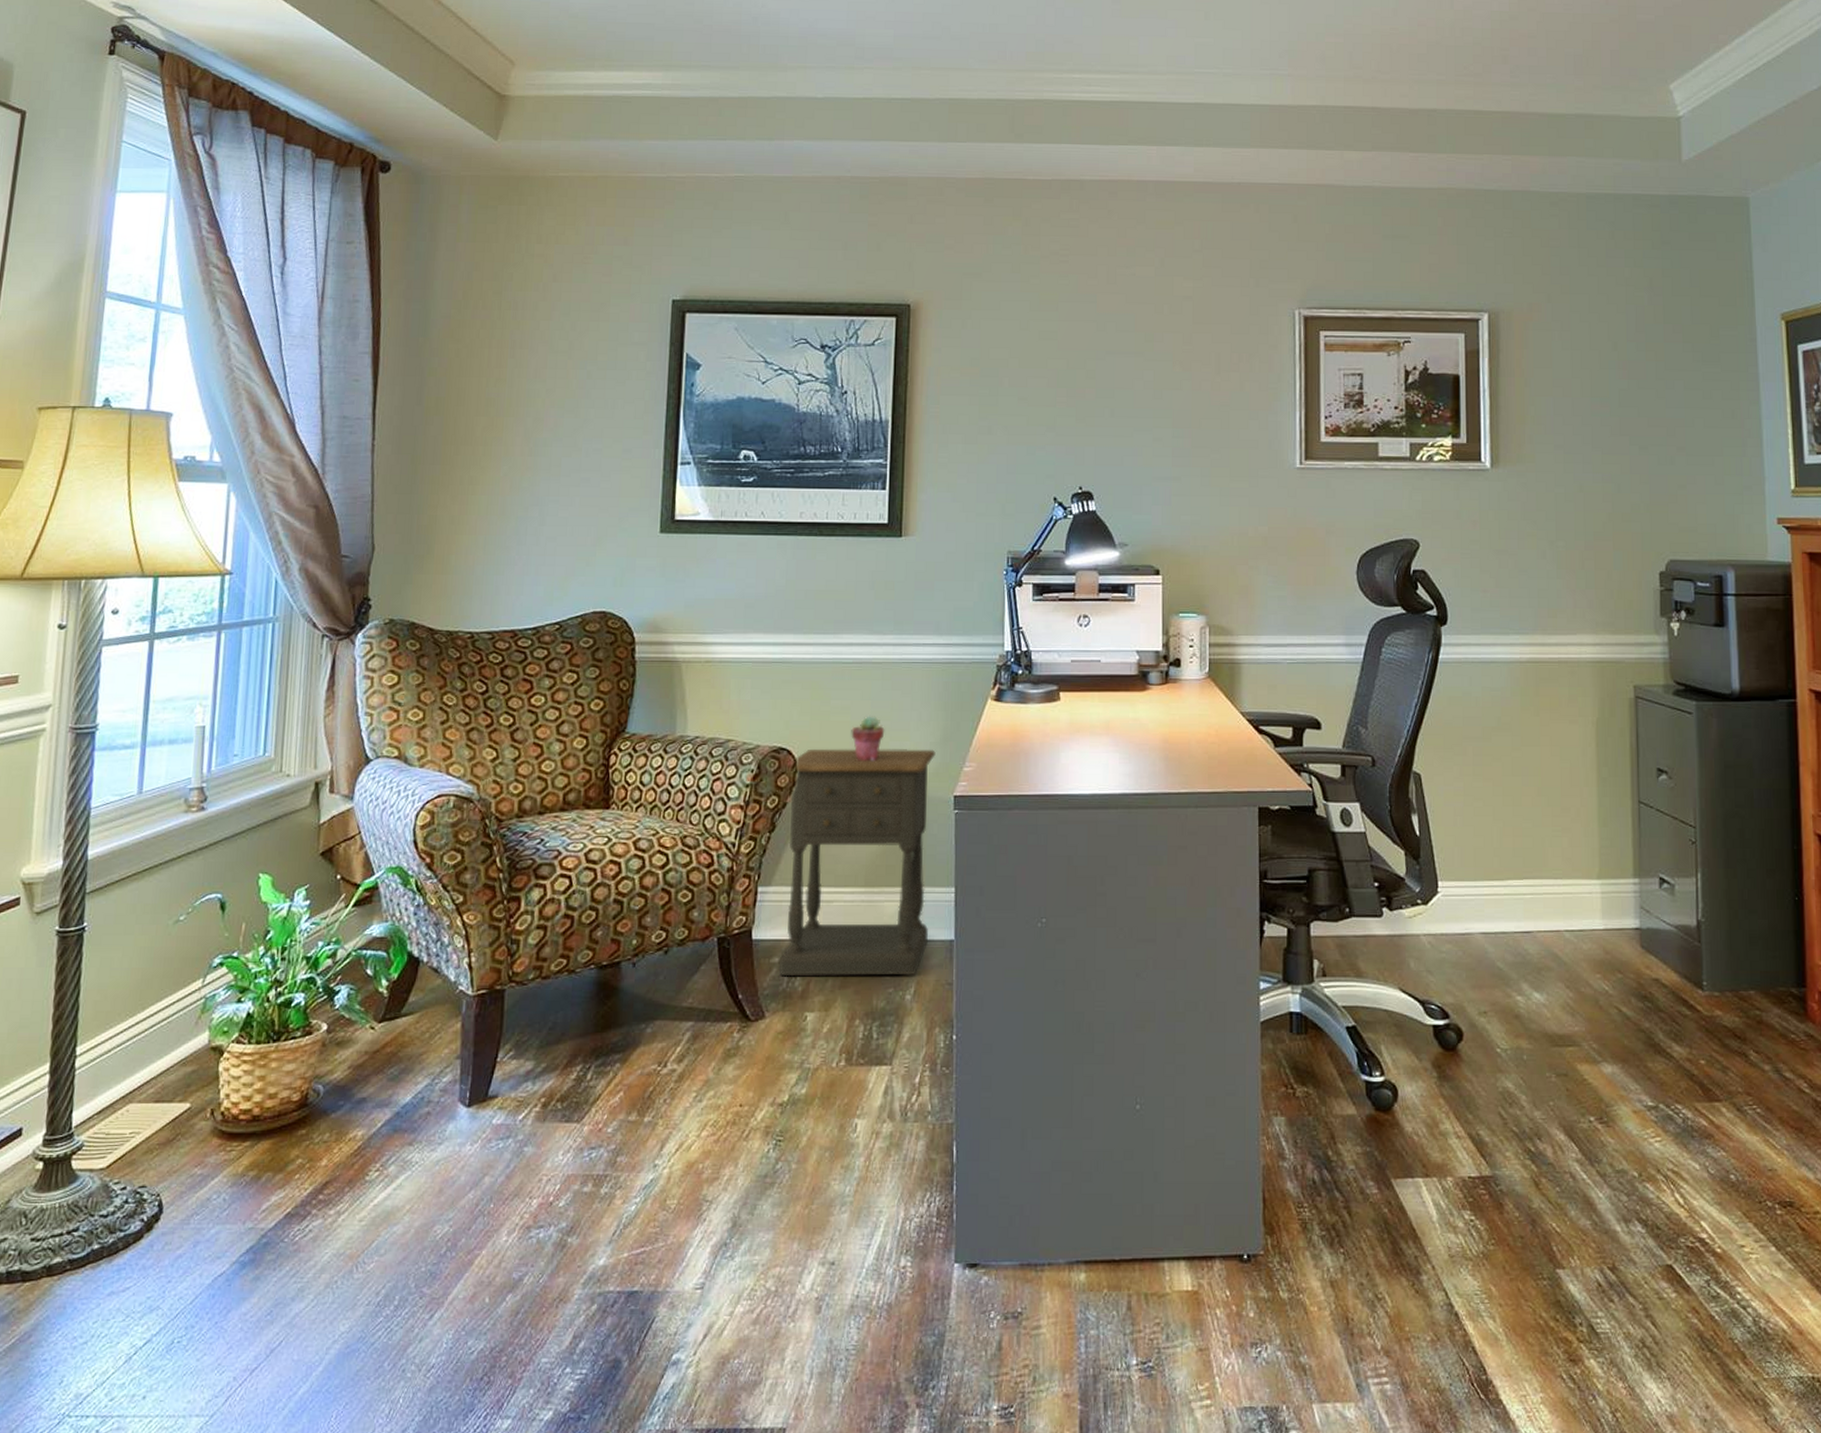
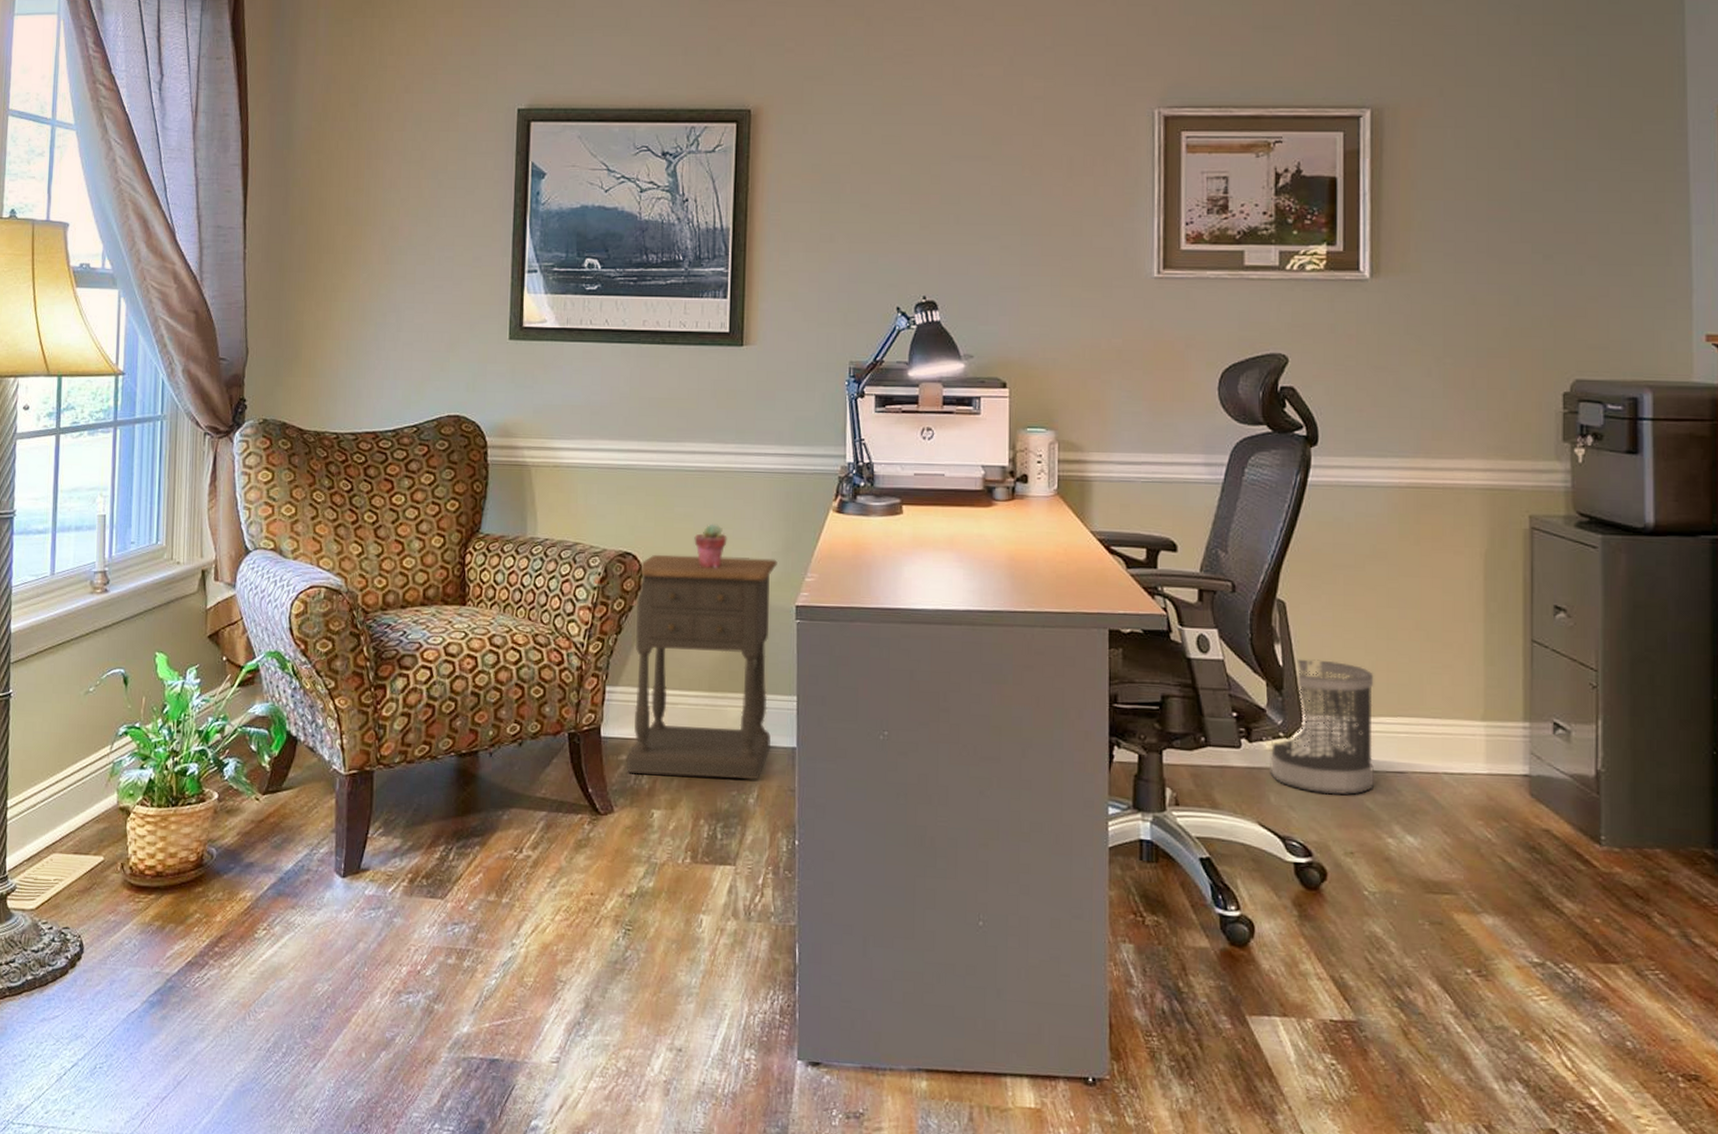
wastebasket: none [1409,828,1505,957] -> present [1270,659,1375,795]

